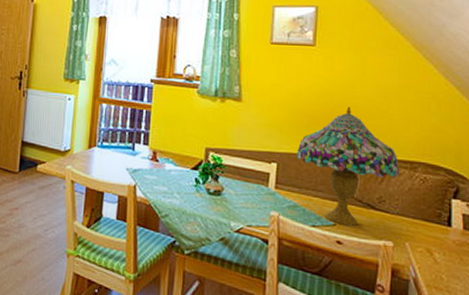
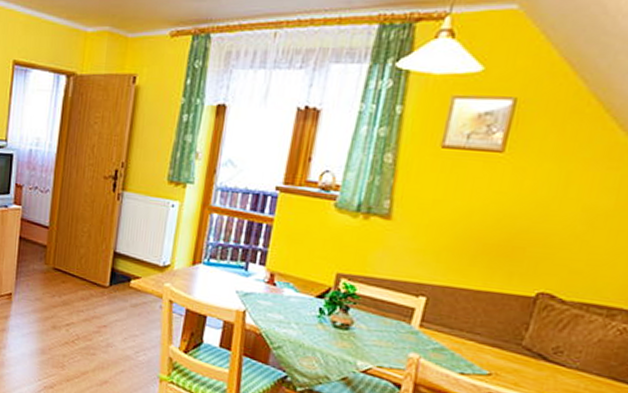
table lamp: present [297,106,400,226] -> none [453,233,592,378]

